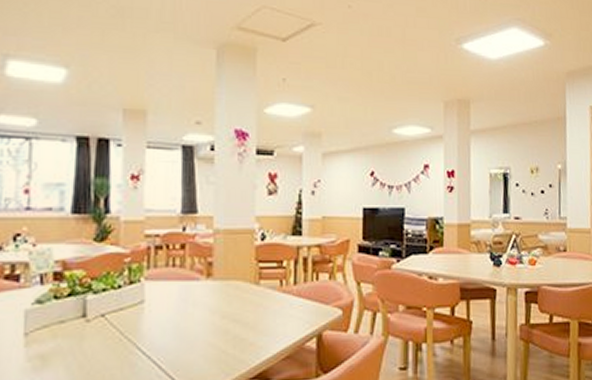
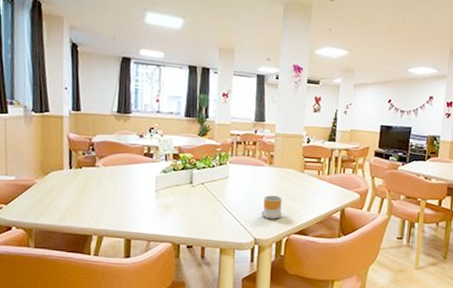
mug: none [197,323,231,361] -> present [261,195,282,219]

